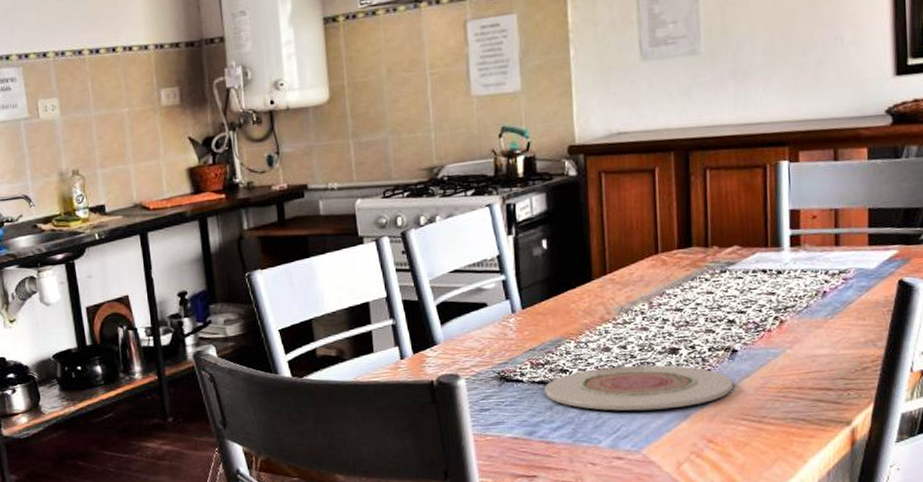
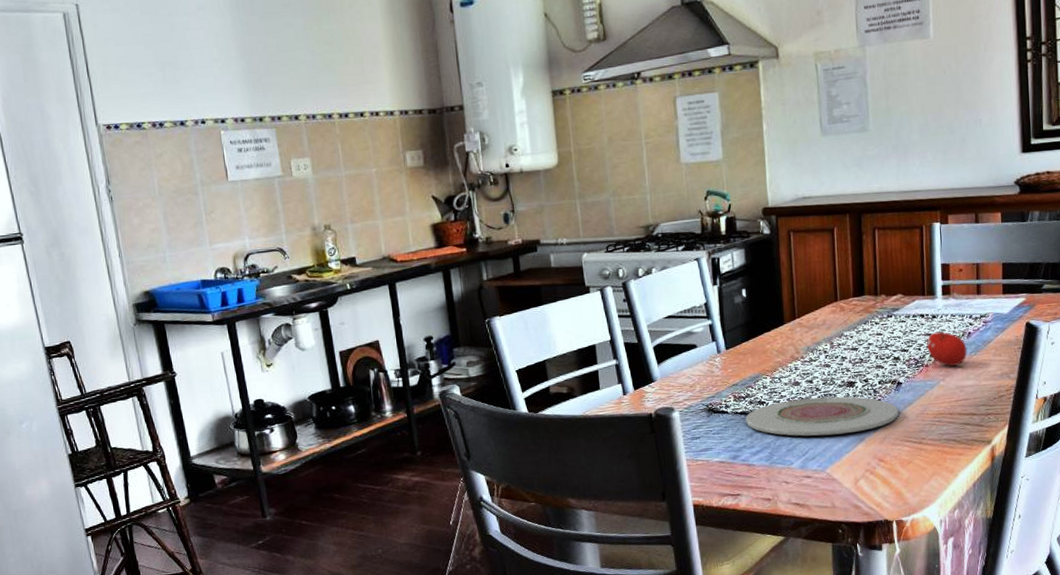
fruit: none [770,289,822,331] -> present [927,330,967,366]

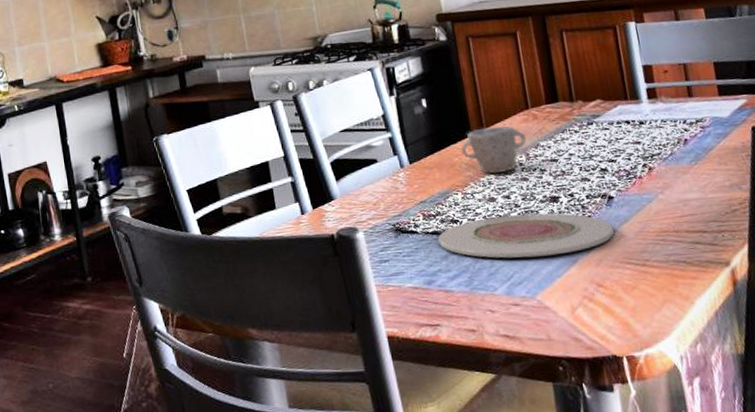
mug: none [773,316,832,360] -> present [461,125,526,174]
fruit: present [927,330,967,366] -> none [636,138,687,178]

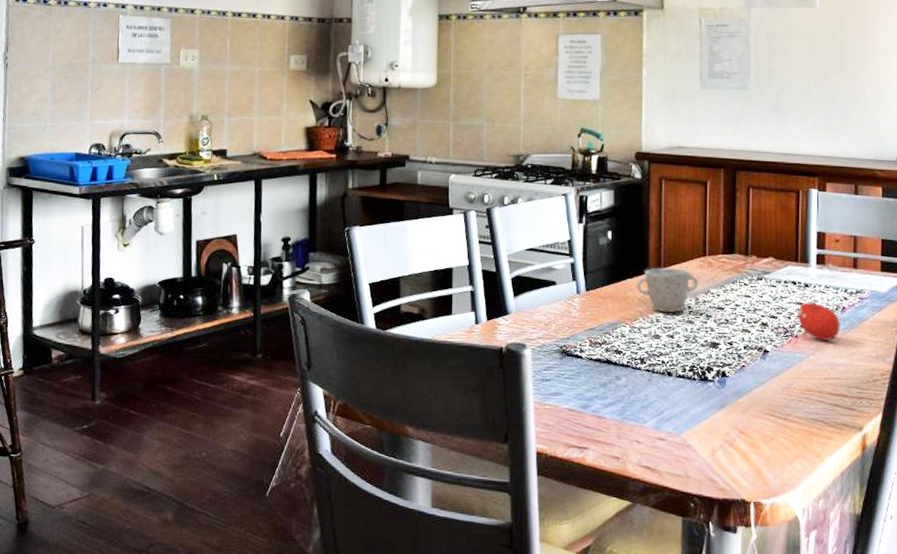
plate: present [438,213,614,259] -> none [600,353,763,398]
fruit: none [636,138,687,178] -> present [798,301,840,341]

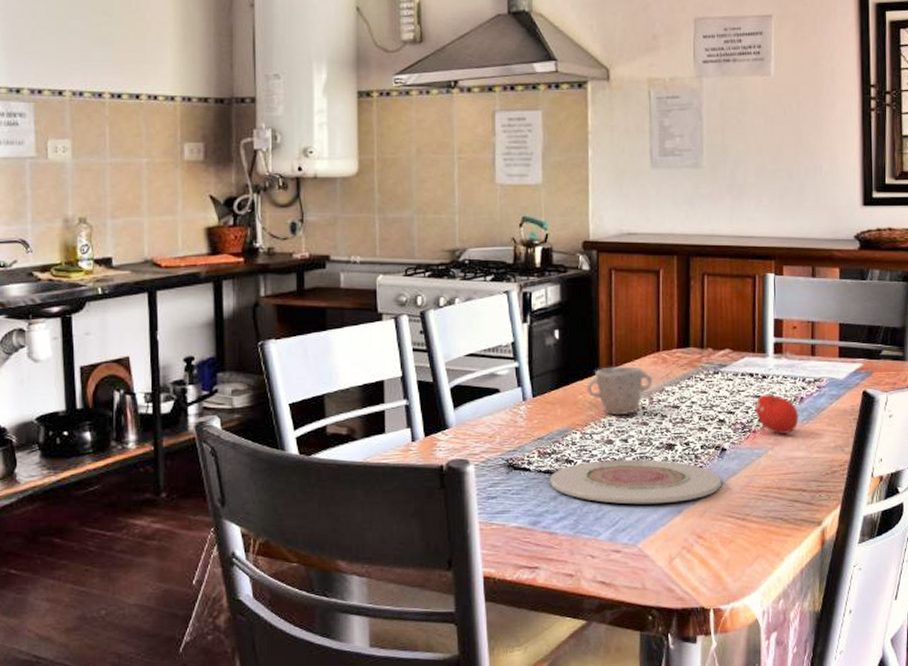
plate: none [600,353,763,398] -> present [550,459,721,505]

